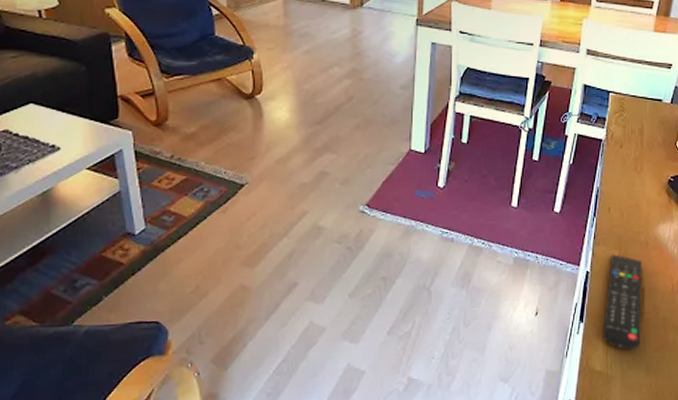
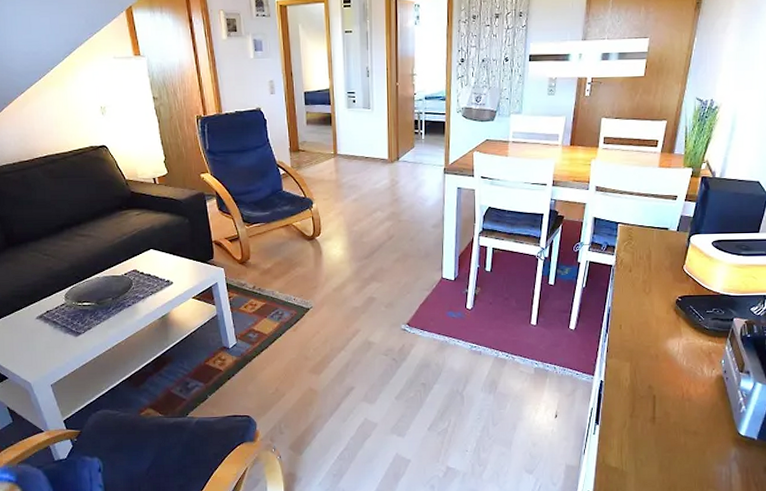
remote control: present [603,254,643,350] -> none [617,366,653,450]

